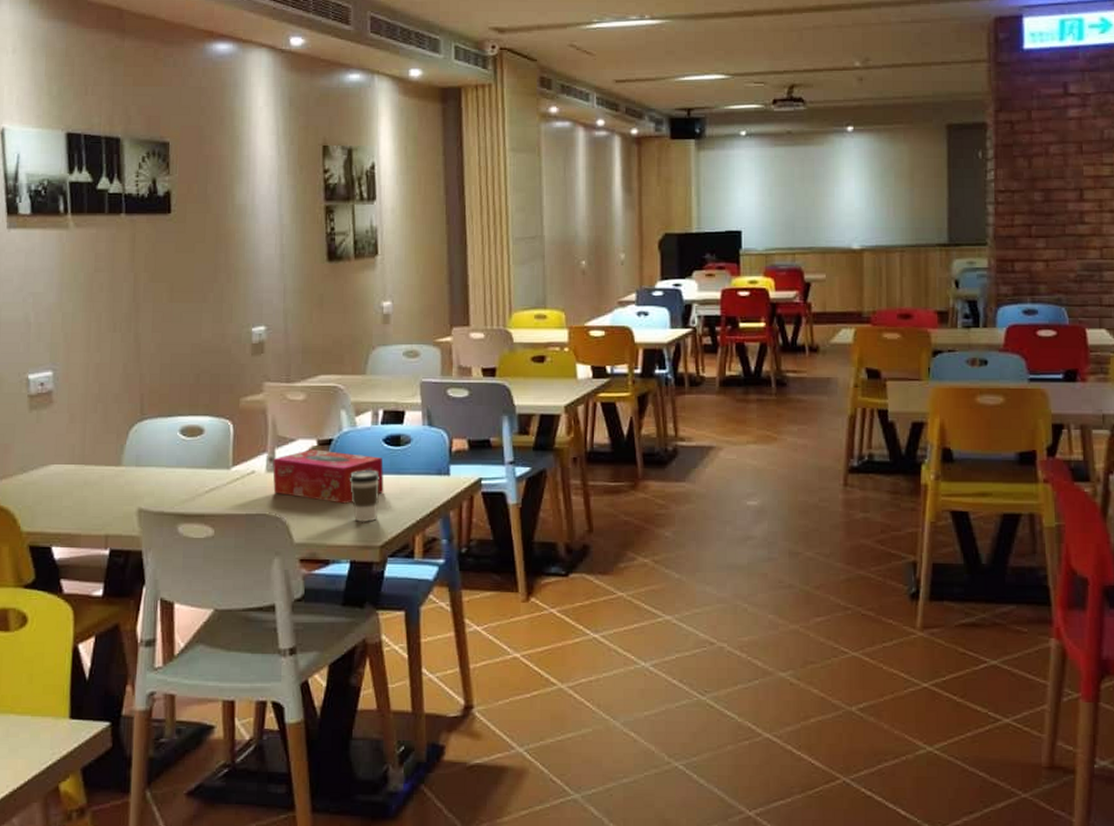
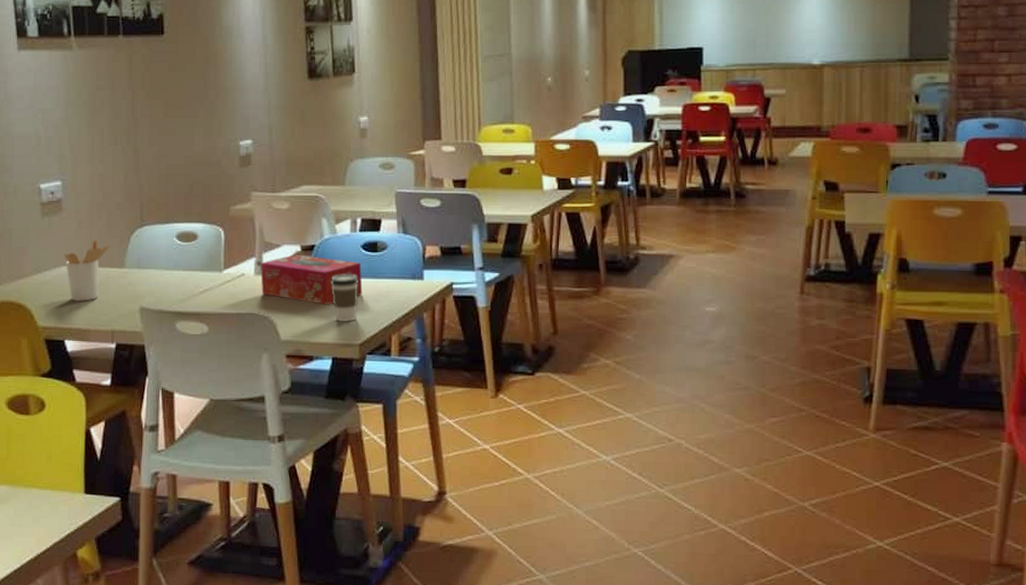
utensil holder: none [53,435,105,503] -> present [64,240,109,301]

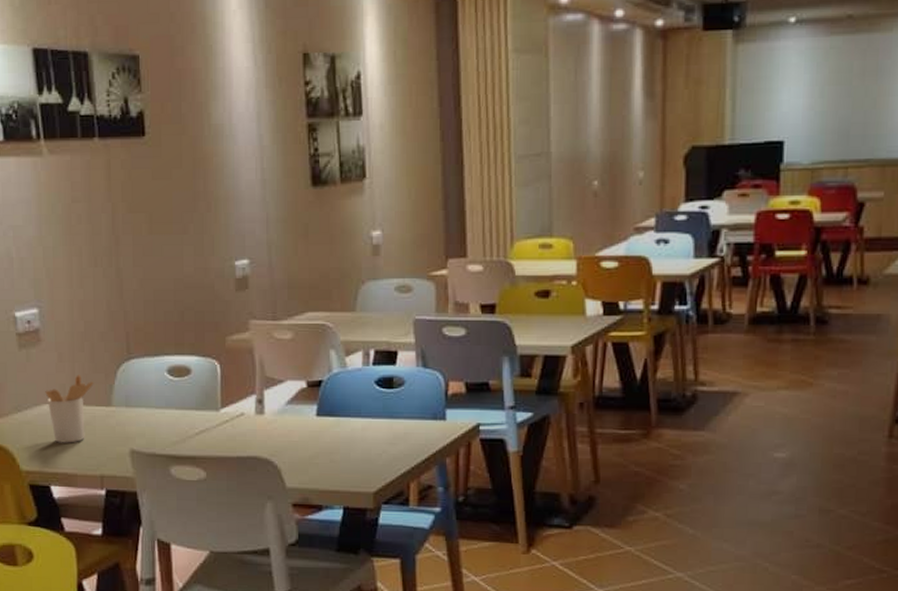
tissue box: present [260,254,363,305] -> none [262,391,377,448]
coffee cup: present [330,274,358,323] -> none [340,414,372,469]

